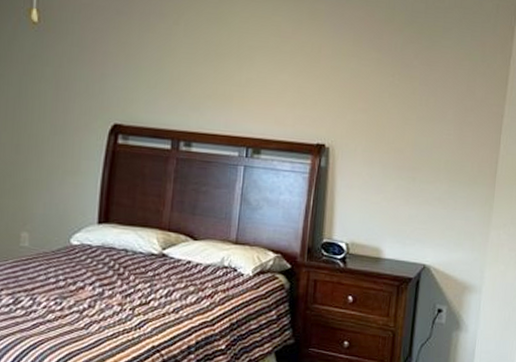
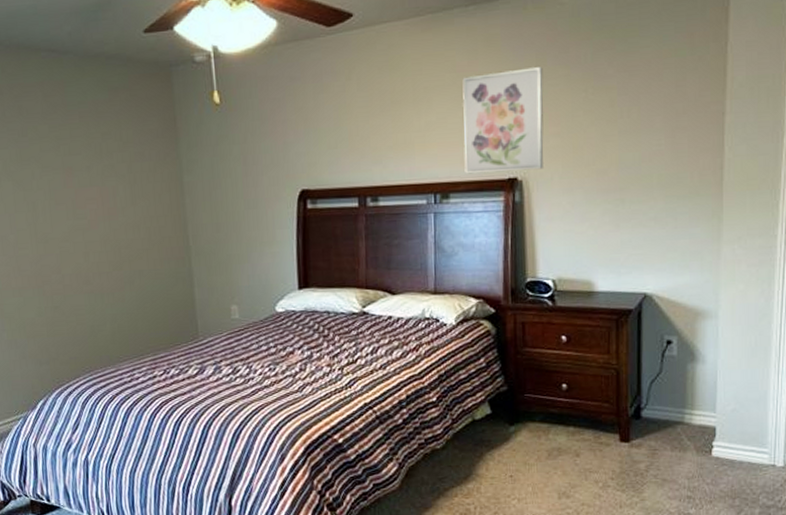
wall art: none [278,43,358,140] -> present [462,67,544,174]

